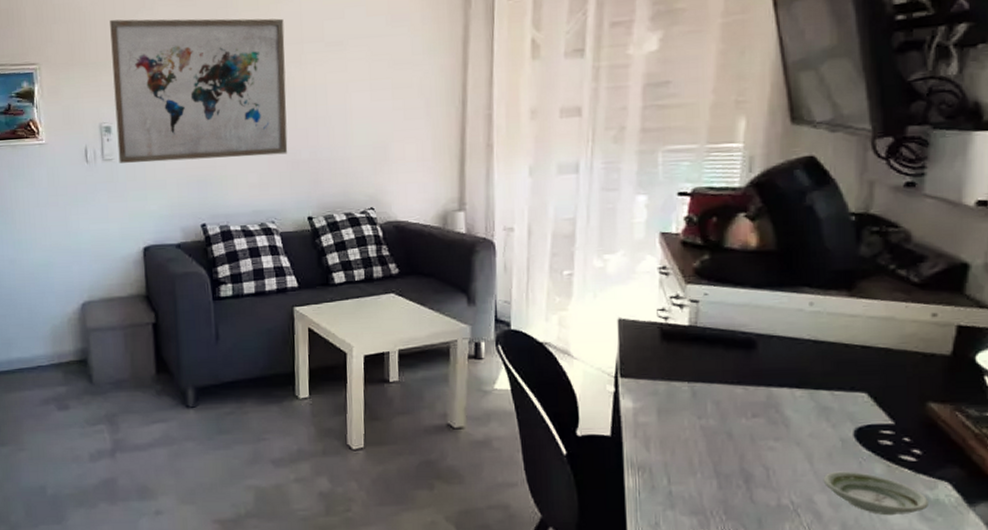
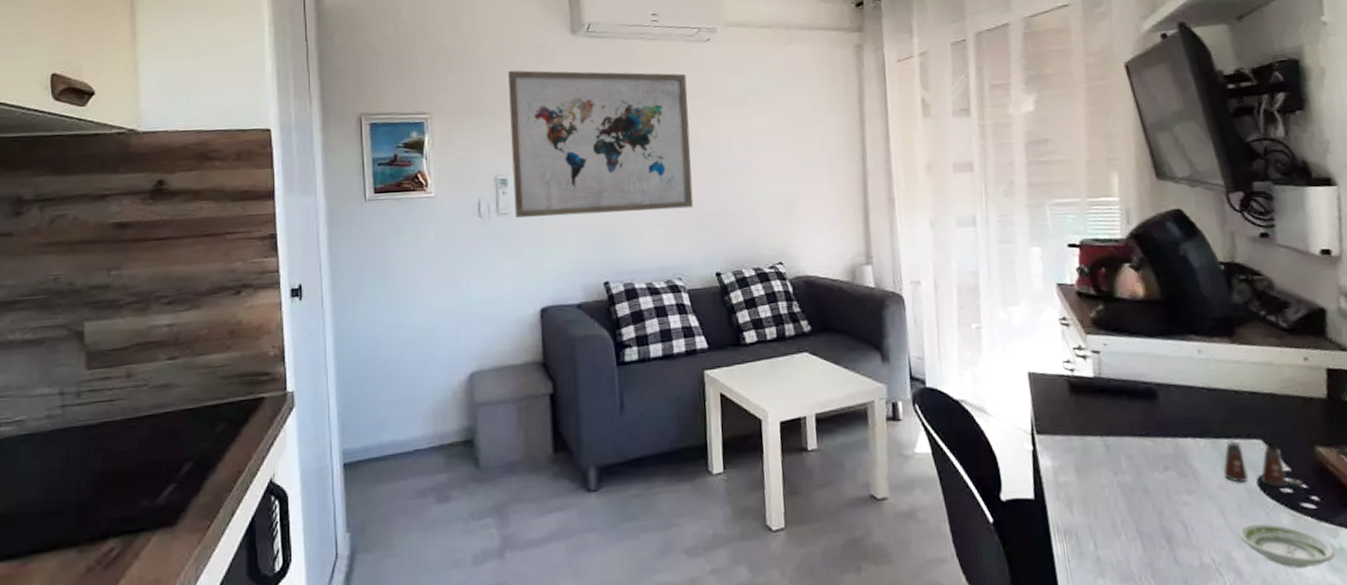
salt shaker: none [817,393,906,440] -> present [1222,441,1303,488]

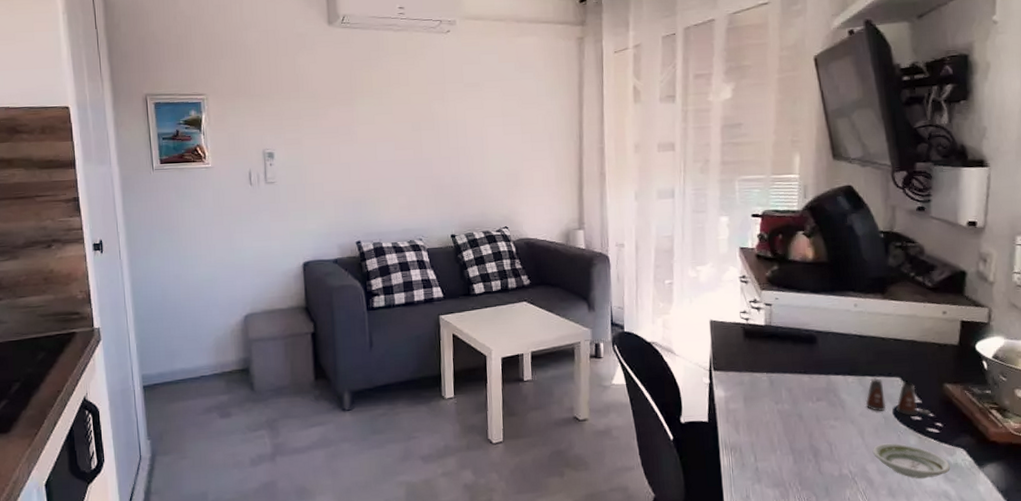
wall art: present [508,70,694,218] -> none [273,57,433,186]

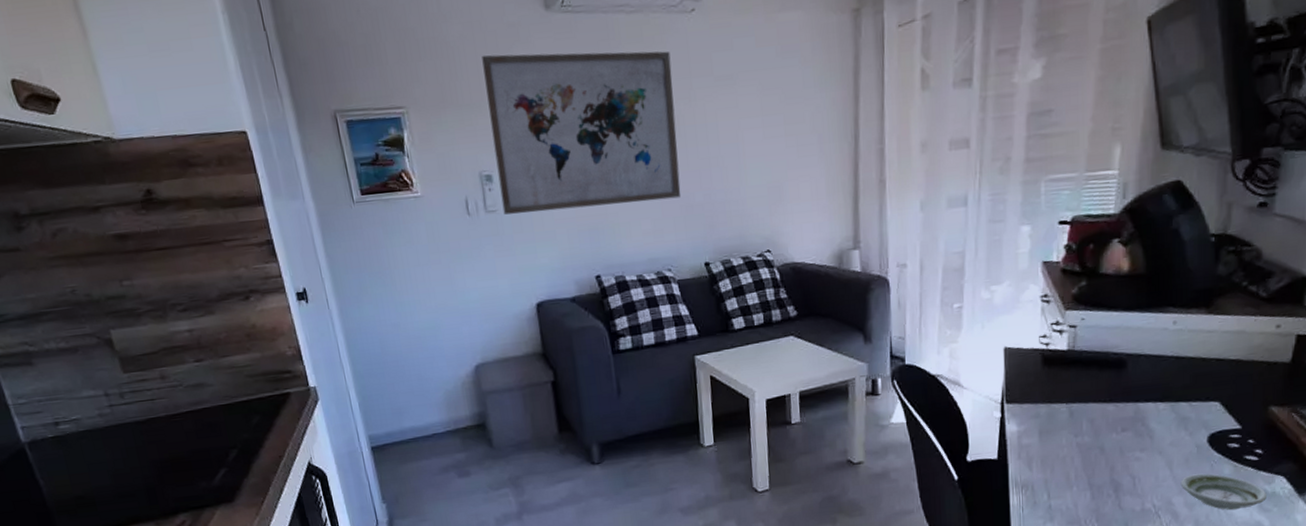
wall art: none [273,57,433,186] -> present [482,51,681,215]
salt shaker: present [865,378,931,416] -> none [1177,404,1251,444]

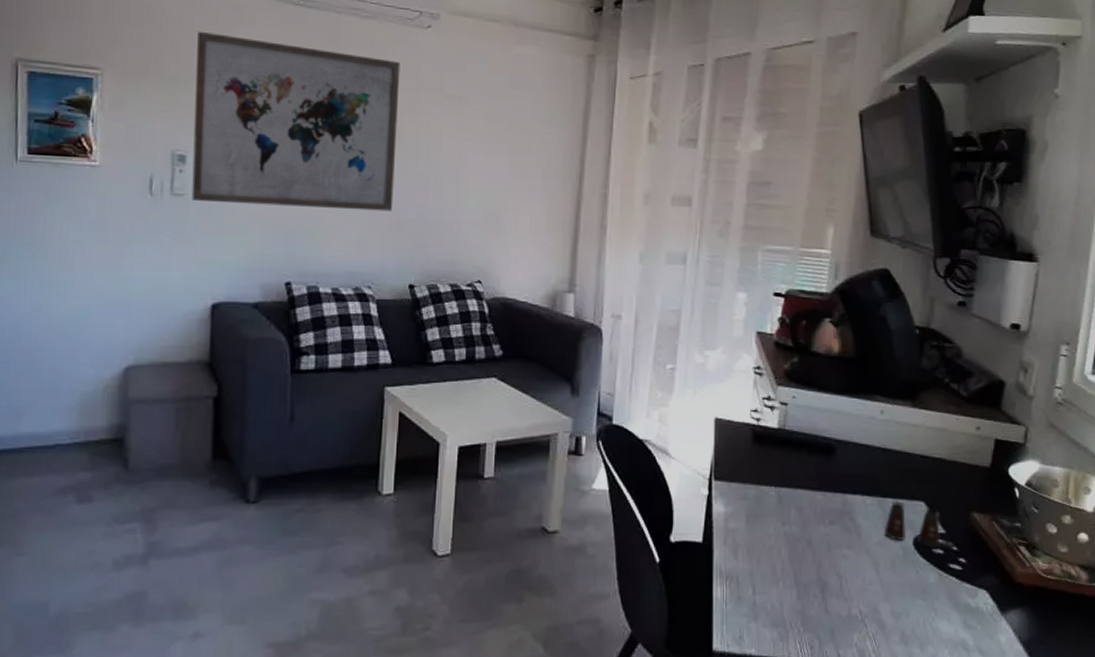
salt shaker: none [1177,404,1251,444] -> present [883,501,954,549]
saucer: present [1180,473,1267,510] -> none [887,579,970,625]

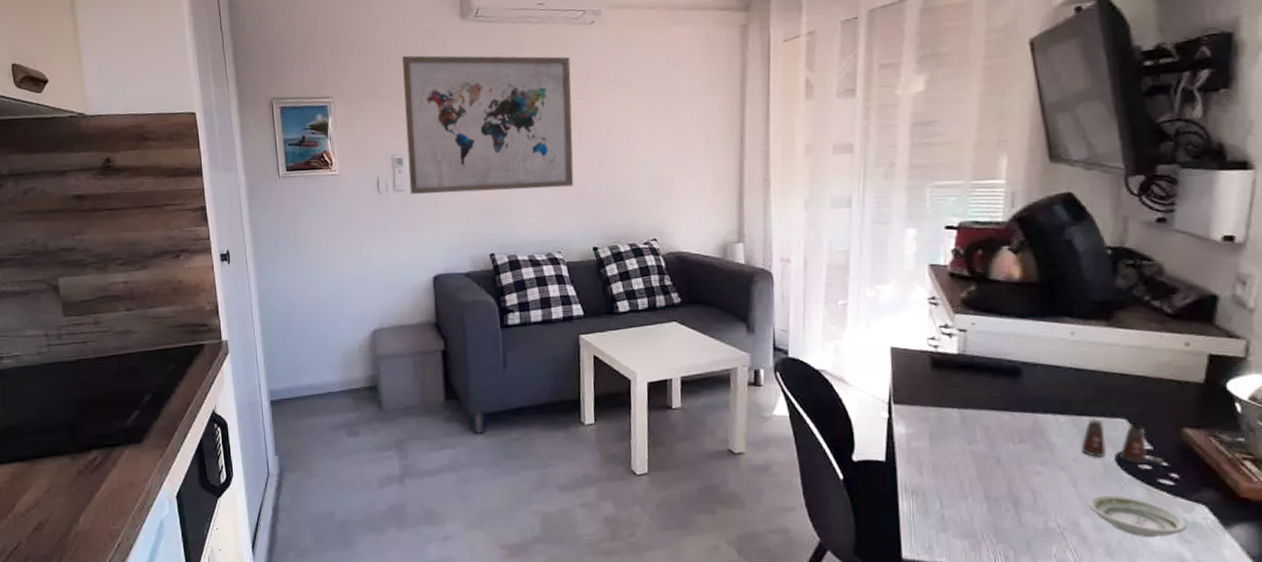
saucer: none [887,579,970,625] -> present [1087,494,1187,538]

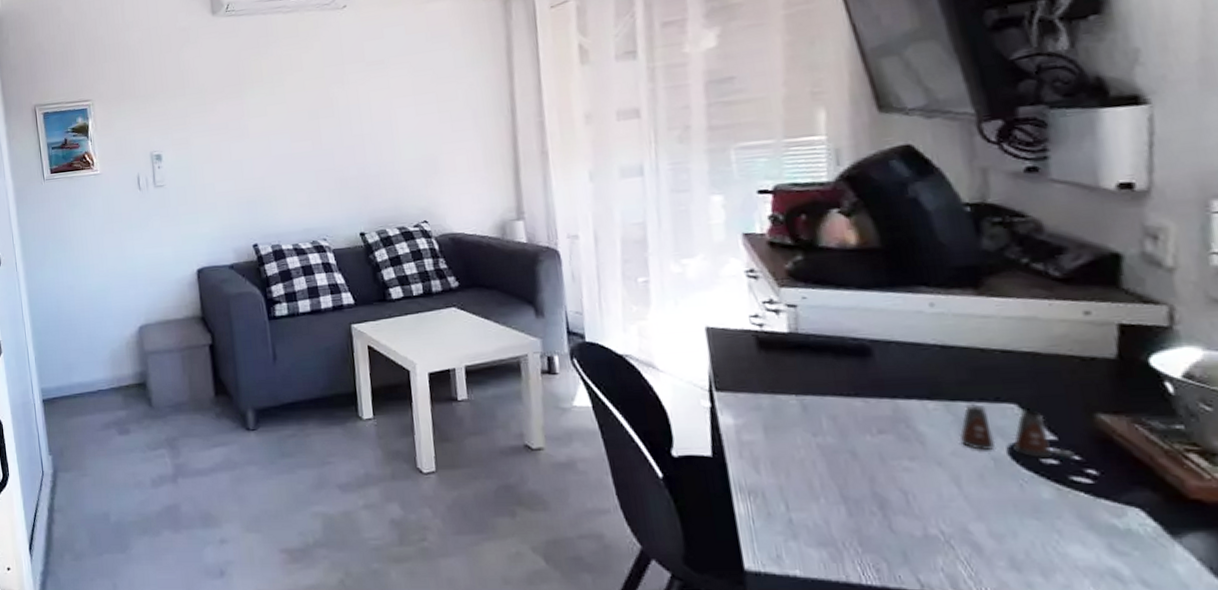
wall art: present [402,55,574,194] -> none [157,42,335,189]
saucer: present [1087,494,1187,538] -> none [976,495,1119,549]

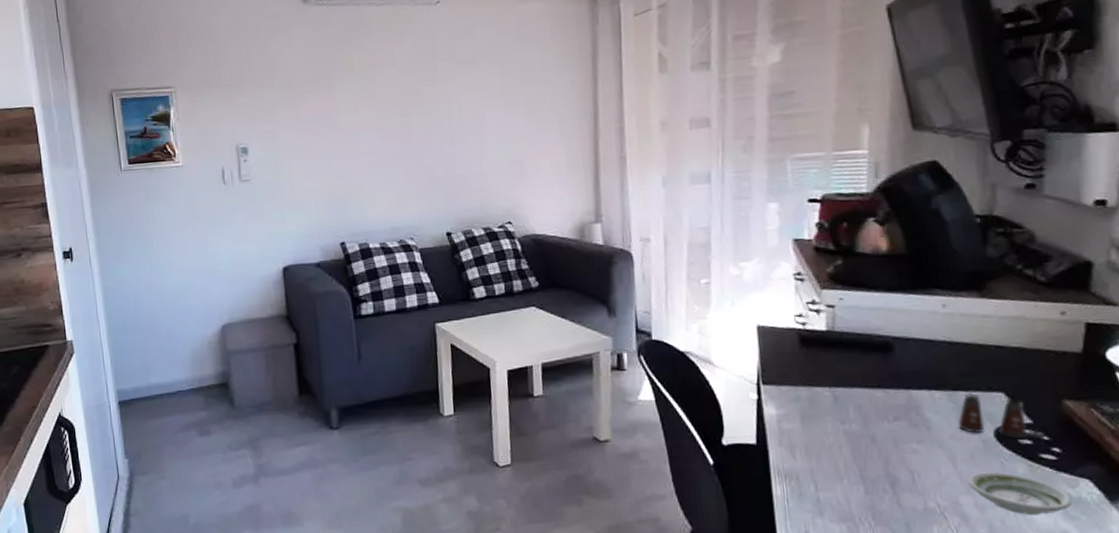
saucer: none [976,495,1119,549] -> present [967,471,1072,516]

